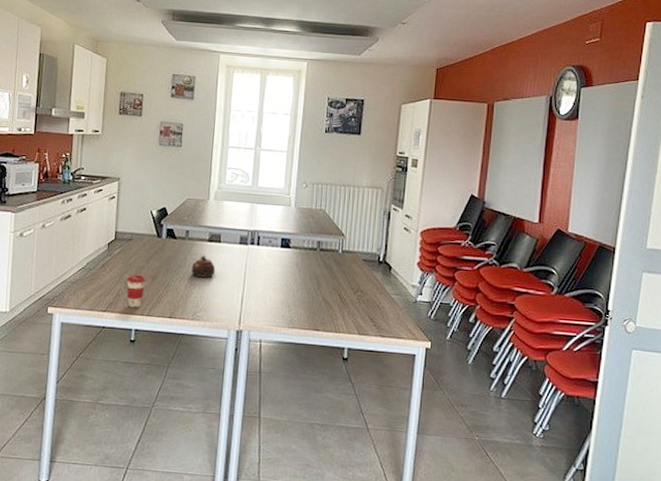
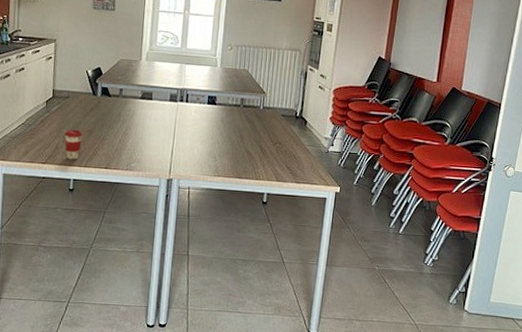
teapot: present [191,255,216,278] -> none [125,111,148,132]

